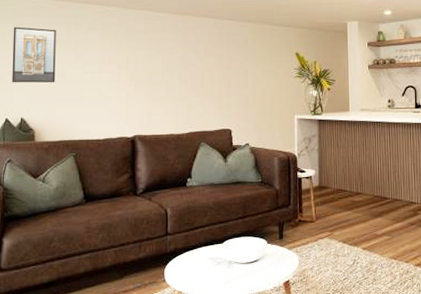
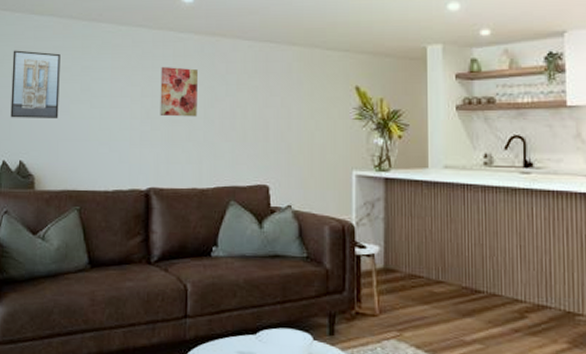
wall art: none [143,39,173,79] -> present [160,67,198,117]

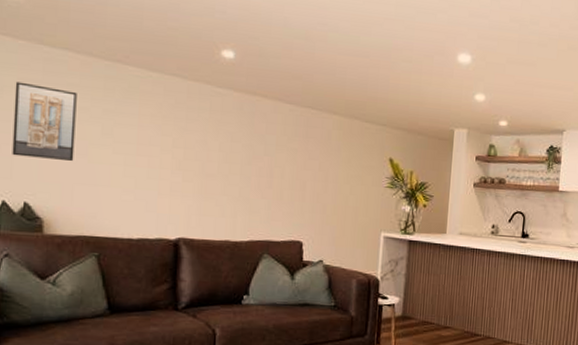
wall art: present [160,67,198,117] -> none [193,120,236,172]

